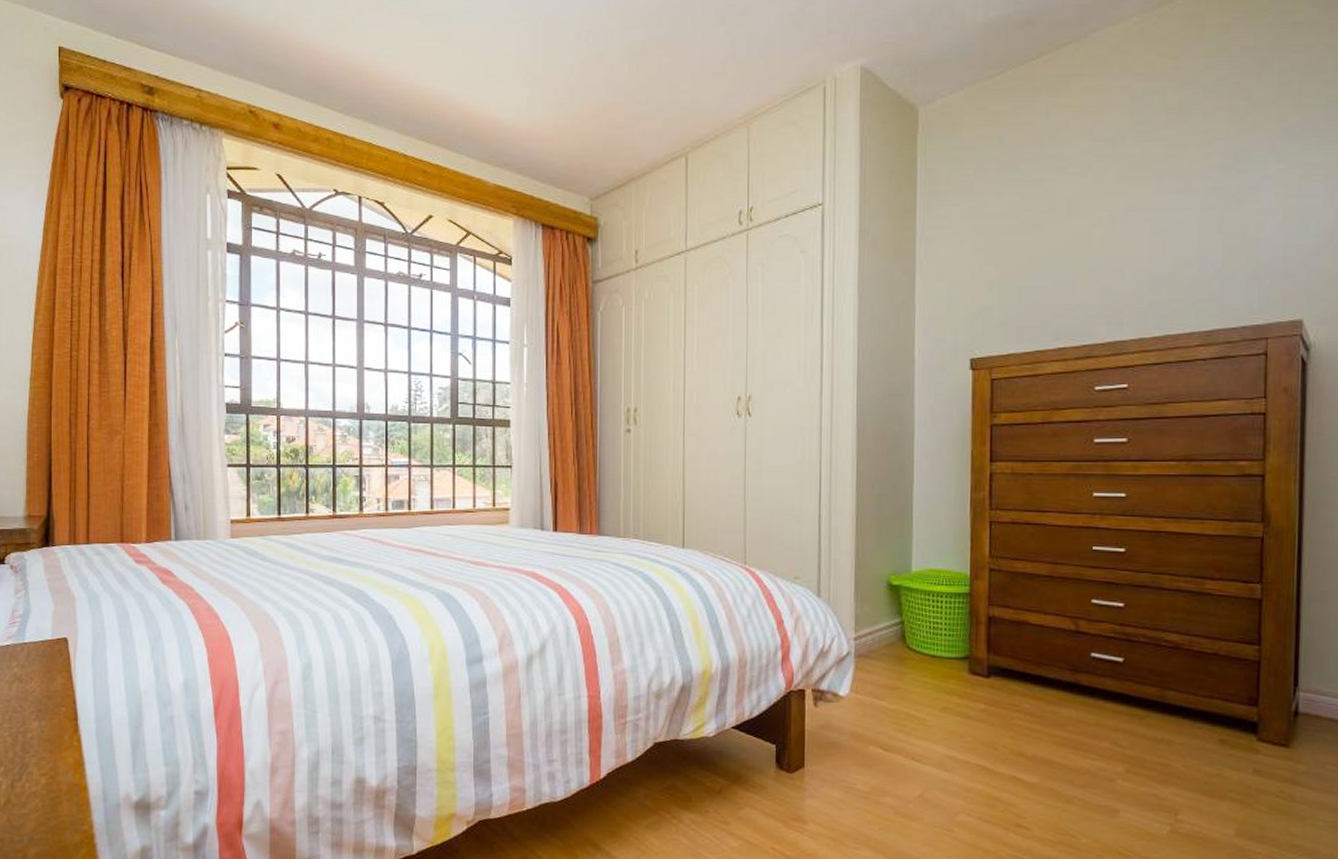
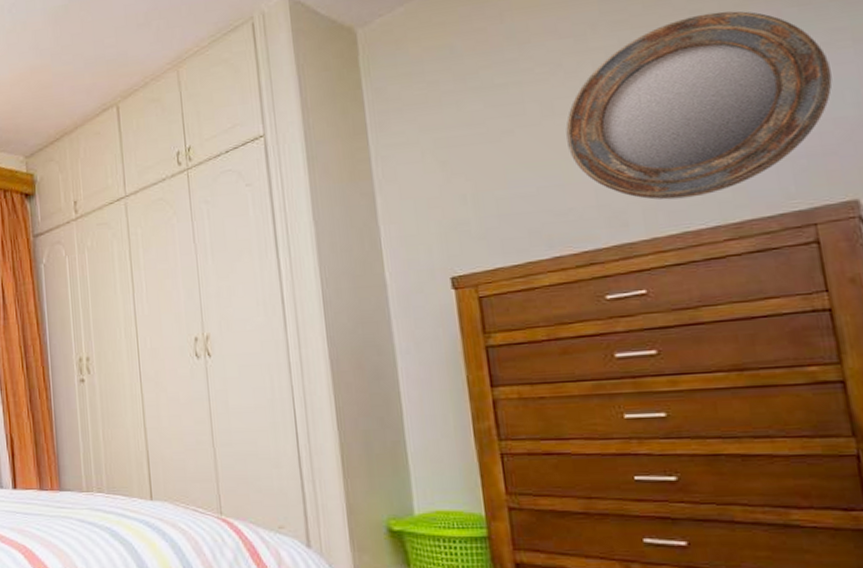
home mirror: none [1085,134,1303,305] -> present [566,11,833,200]

